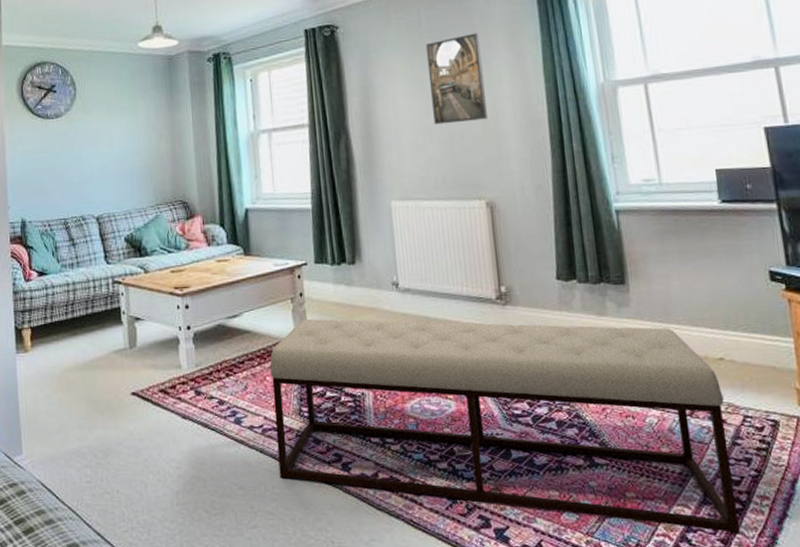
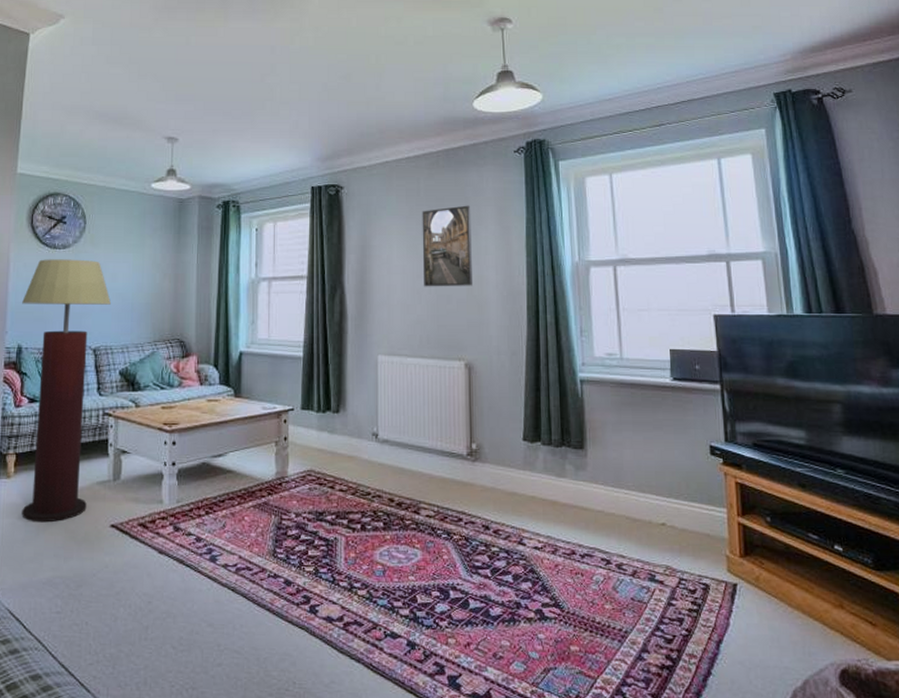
floor lamp: none [21,127,109,394] -> present [21,259,111,523]
bench: present [269,318,741,534] -> none [249,462,670,689]

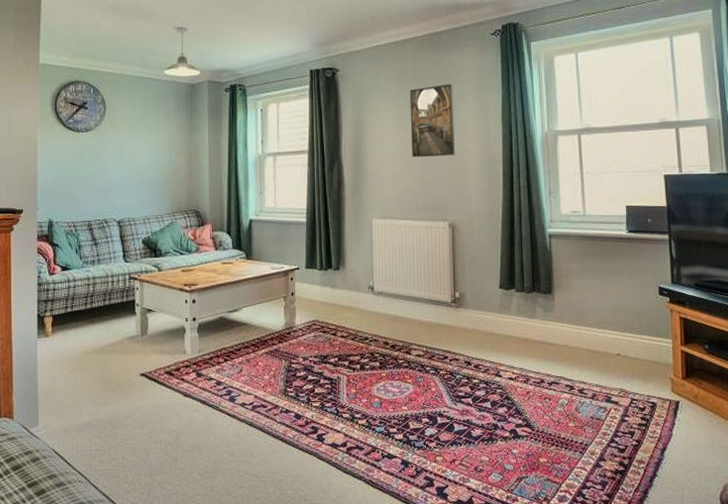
floor lamp: present [21,259,111,523] -> none [51,141,132,374]

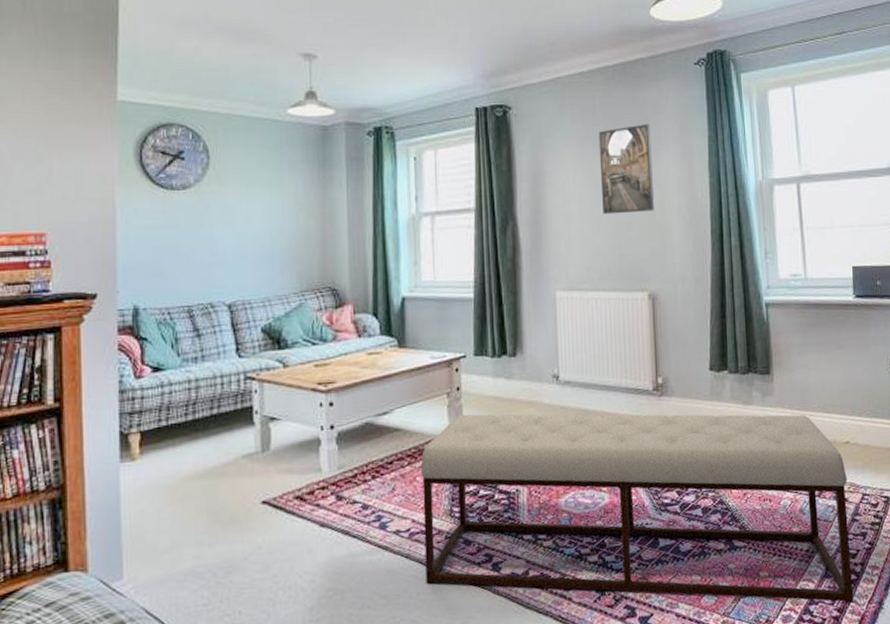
bench: none [262,314,622,490] -> present [420,414,854,603]

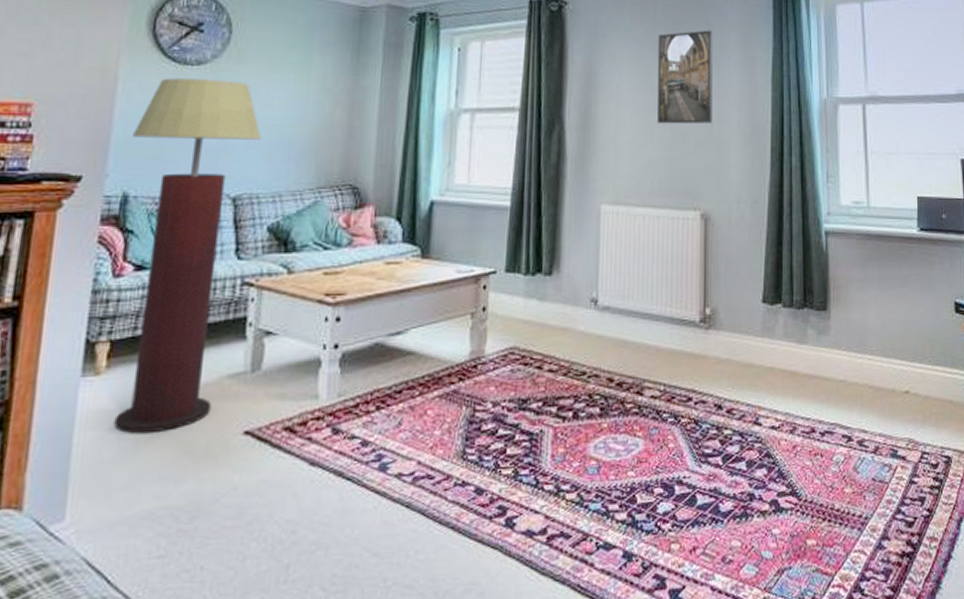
floor lamp: none [135,201,246,508] -> present [113,78,261,434]
bench: present [420,414,854,603] -> none [427,338,910,580]

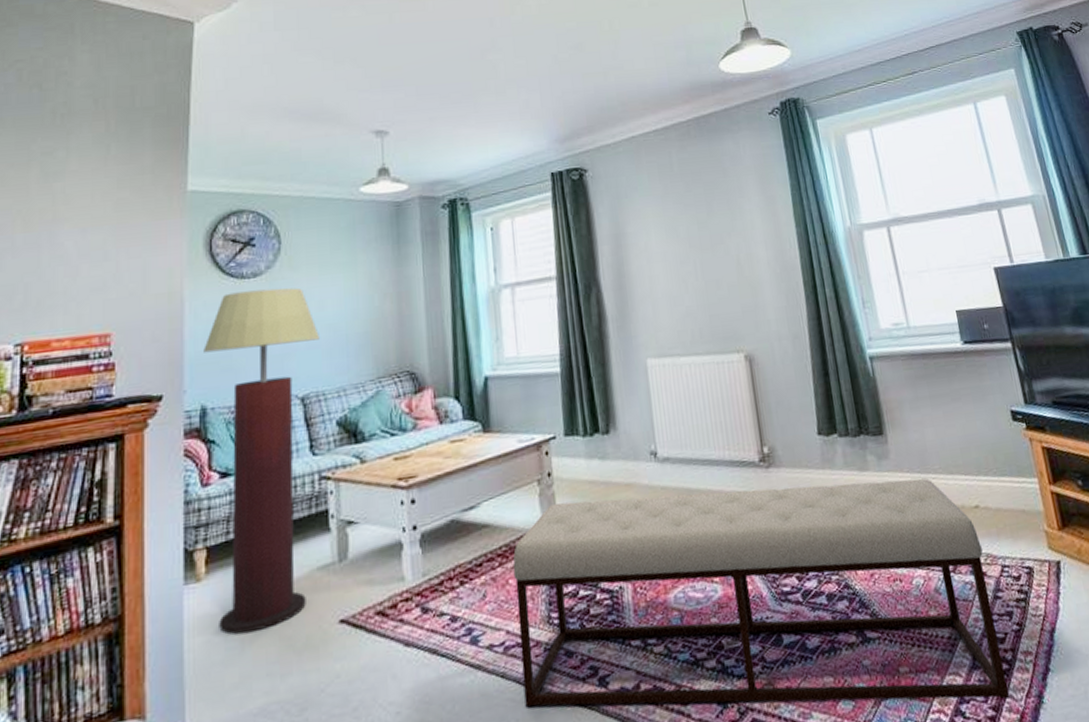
bench: none [427,338,910,580] -> present [512,478,1010,708]
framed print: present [657,30,713,124] -> none [677,176,742,274]

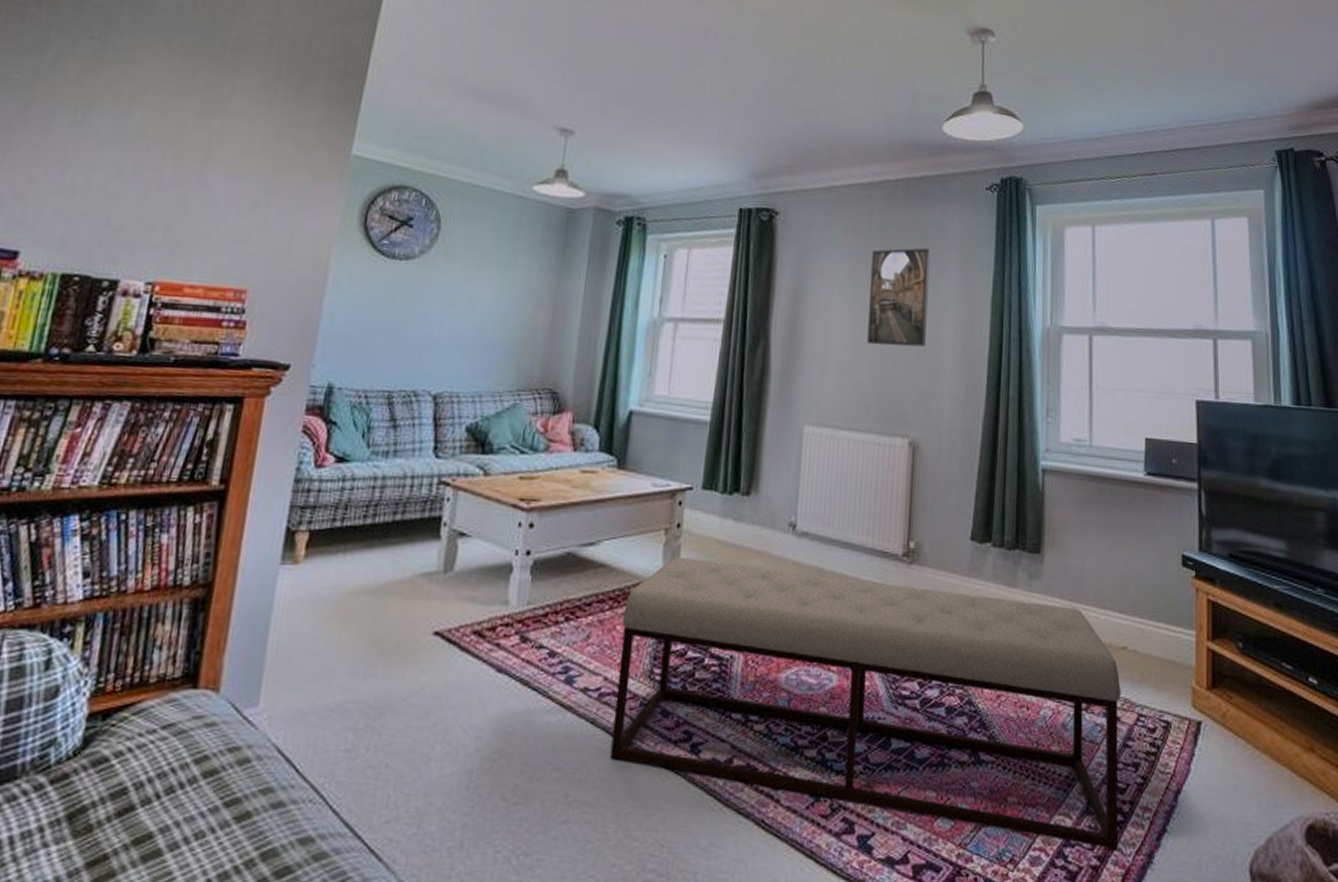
floor lamp: present [204,287,319,635] -> none [309,271,464,627]
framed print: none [677,176,742,274] -> present [867,248,931,347]

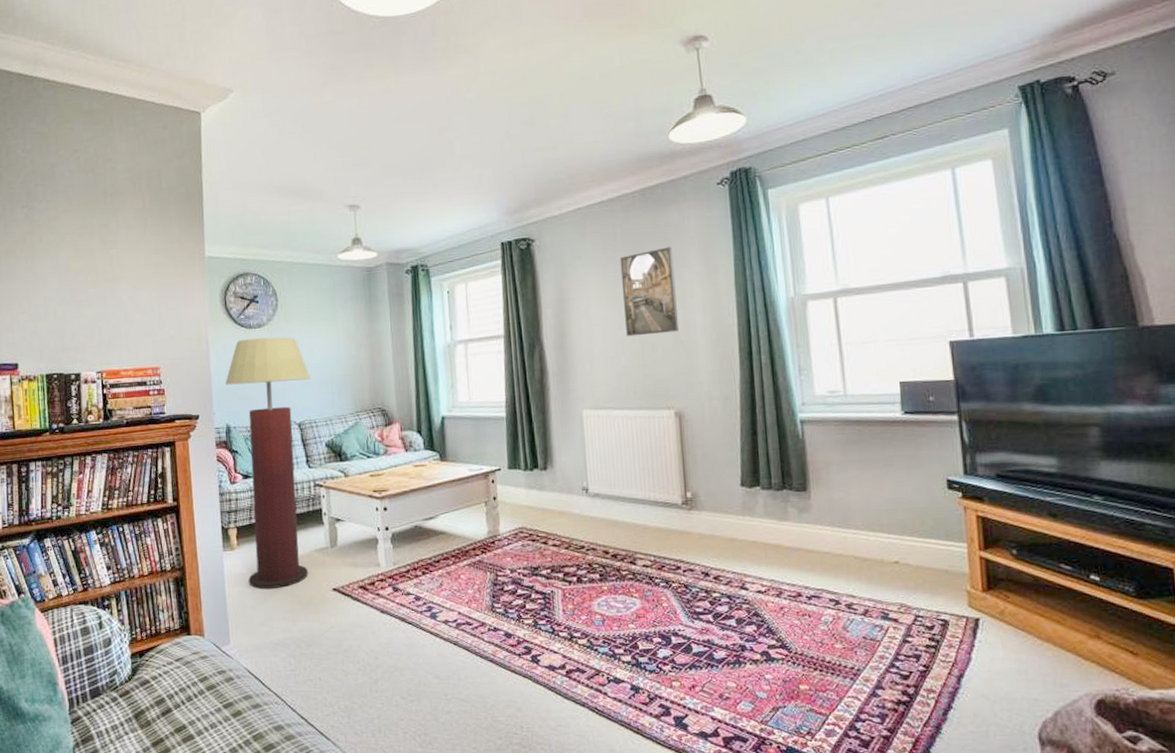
floor lamp: none [309,271,464,627] -> present [225,337,310,590]
bench: present [610,556,1121,851] -> none [464,521,907,724]

